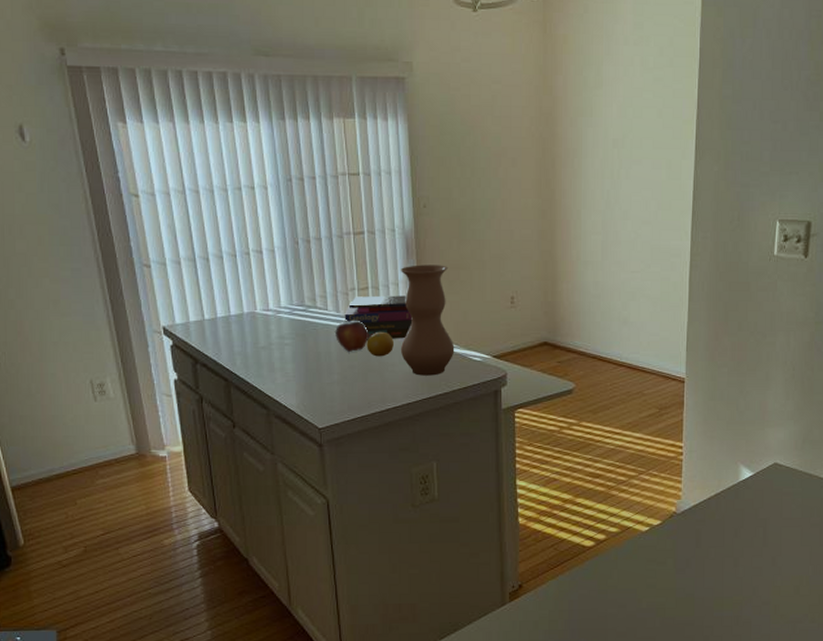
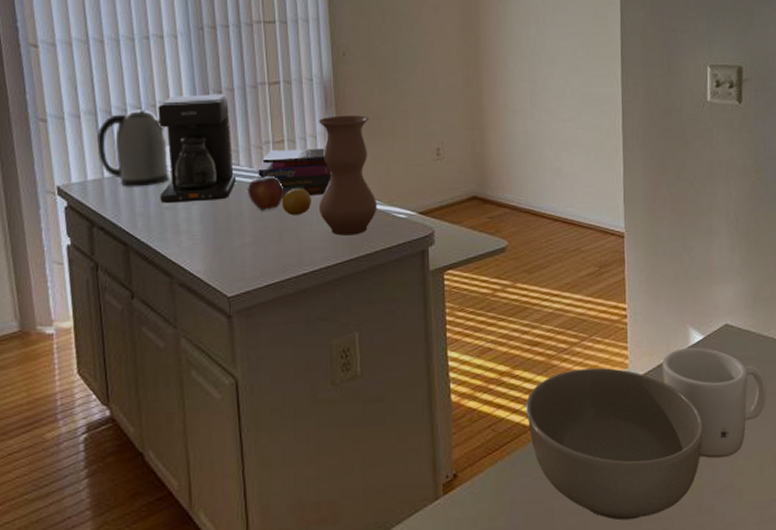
kettle: none [197,257,264,328] -> present [97,109,169,187]
coffee maker: none [251,243,325,344] -> present [158,94,237,204]
bowl: none [586,499,748,628] -> present [526,368,705,521]
mug: none [713,483,808,579] -> present [662,347,767,458]

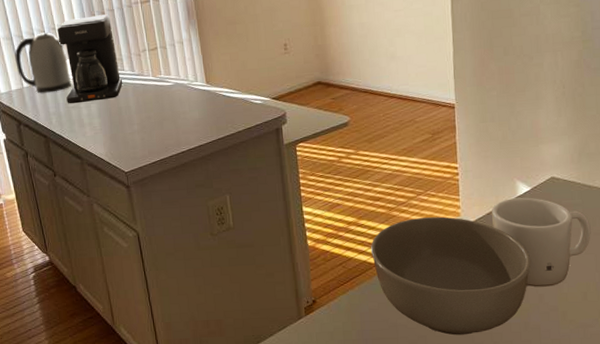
fruit: present [248,175,284,211] -> none [132,77,161,105]
books: present [258,148,332,199] -> none [139,51,198,95]
fruit: present [282,187,311,216] -> none [159,84,183,107]
vase: present [318,115,378,236] -> none [183,22,238,121]

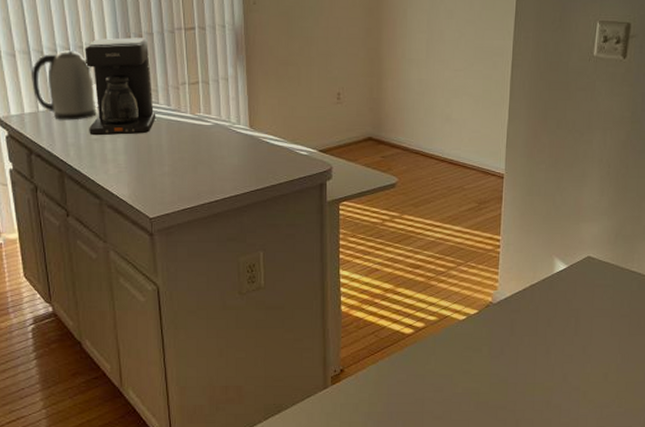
bowl: present [371,216,532,335] -> none [406,289,560,411]
mug: present [492,197,591,287] -> none [527,275,619,366]

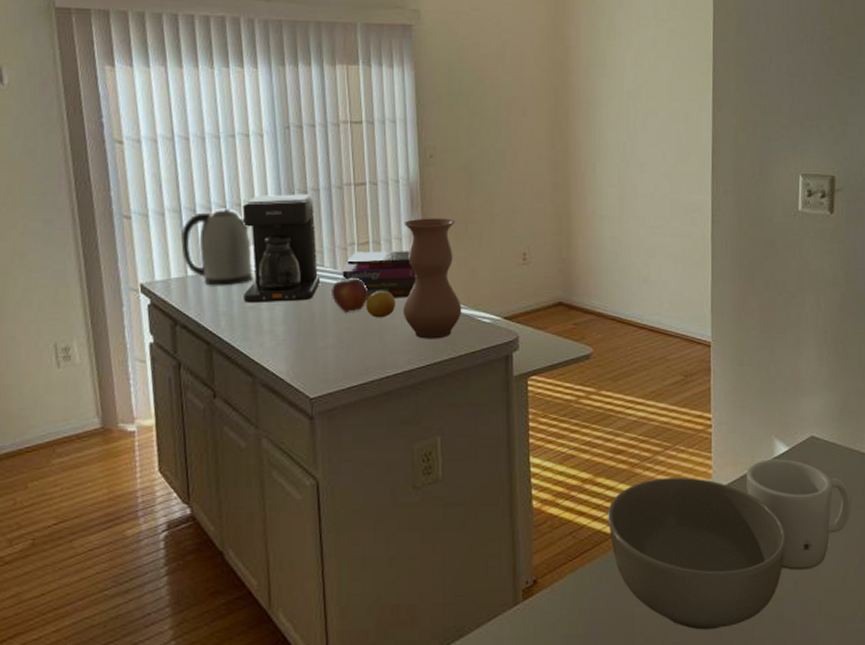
fruit: none [166,113,199,144] -> present [332,277,369,312]
books: none [175,90,242,135] -> present [342,251,417,301]
fruit: none [196,125,223,150] -> present [366,290,395,318]
vase: none [230,60,282,169] -> present [403,218,462,339]
bowl: none [406,289,560,411] -> present [608,478,788,630]
mug: none [527,275,619,366] -> present [746,459,851,570]

